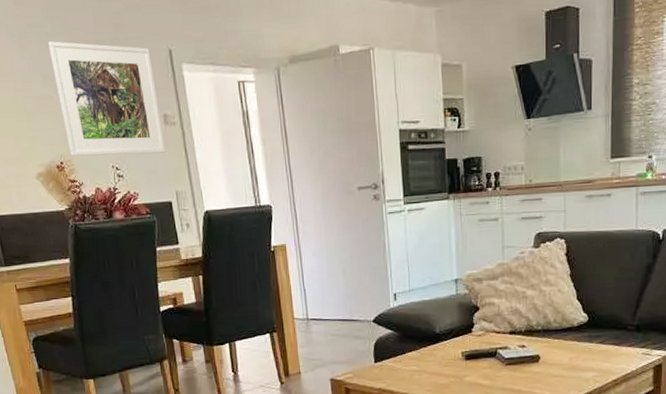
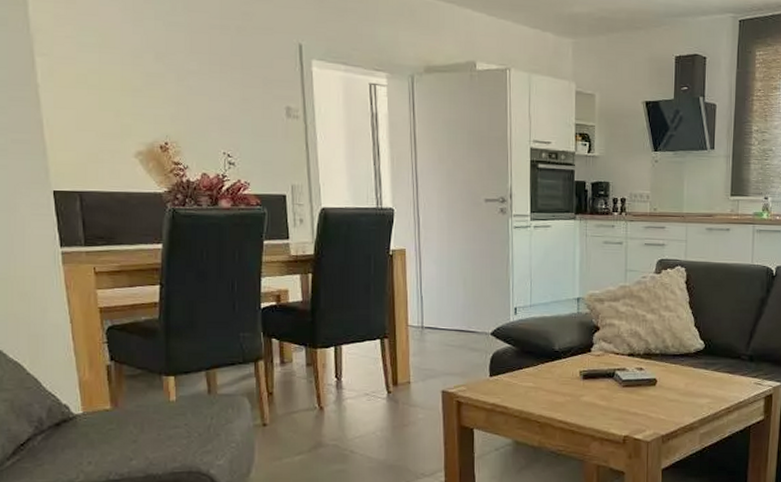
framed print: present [47,41,166,157] -> none [165,20,286,145]

